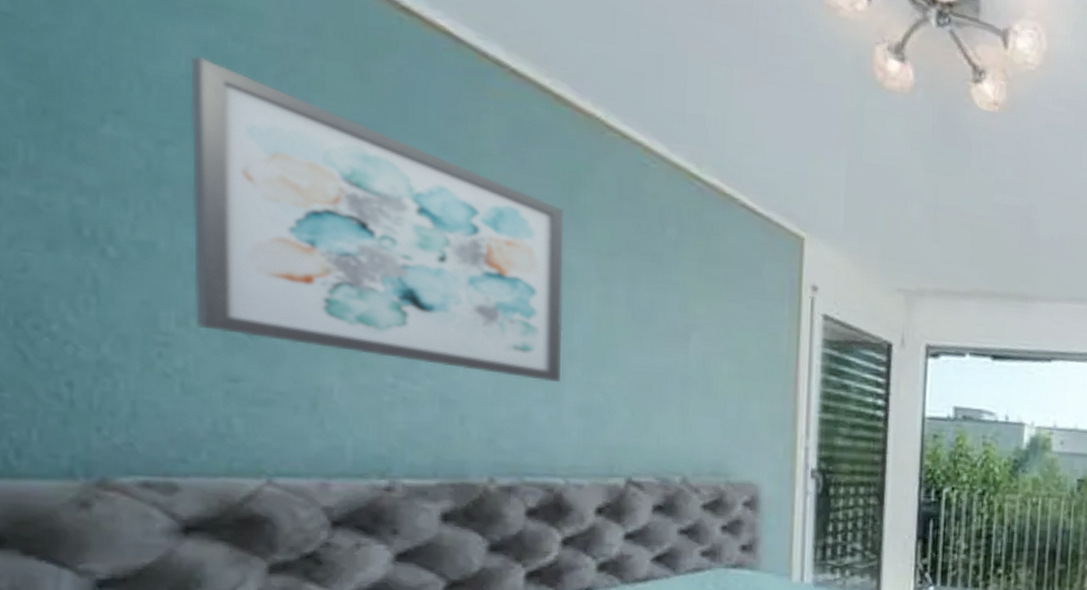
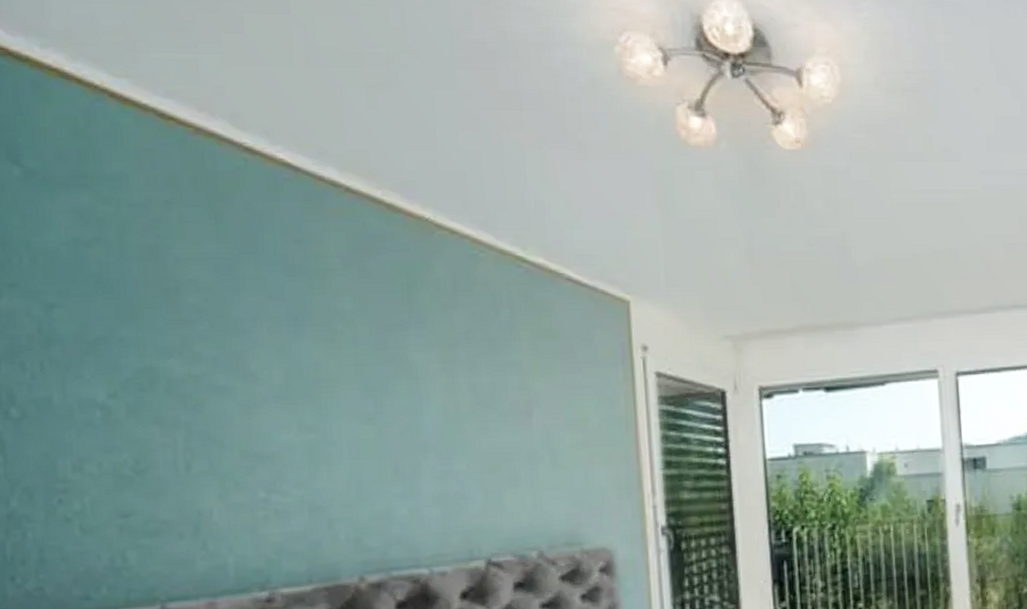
wall art: present [190,57,564,382] -> none [68,224,416,477]

